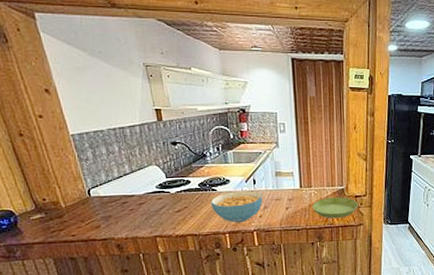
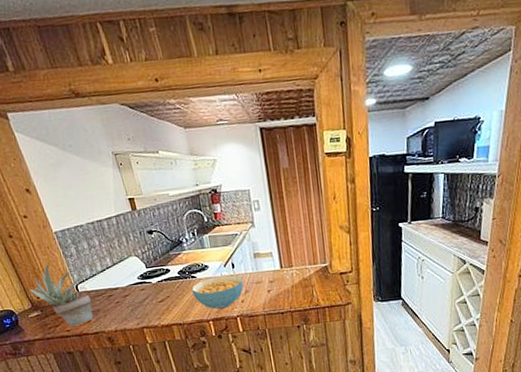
succulent plant: none [35,166,103,232] -> present [30,264,93,328]
saucer: present [312,197,358,219] -> none [295,275,344,299]

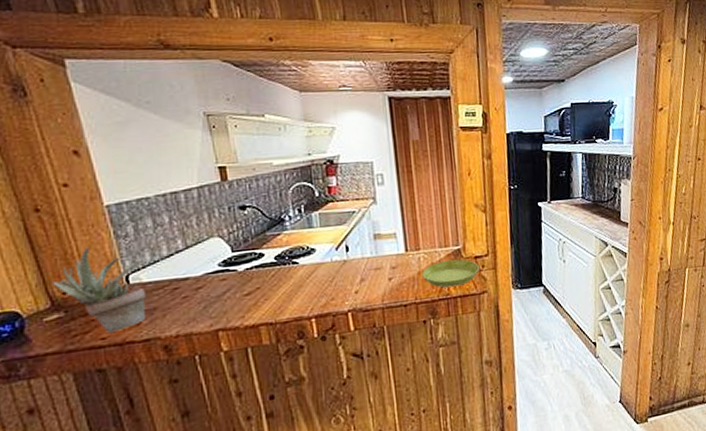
cereal bowl: present [192,275,243,310] -> none [291,259,359,304]
saucer: none [295,275,344,299] -> present [422,259,479,288]

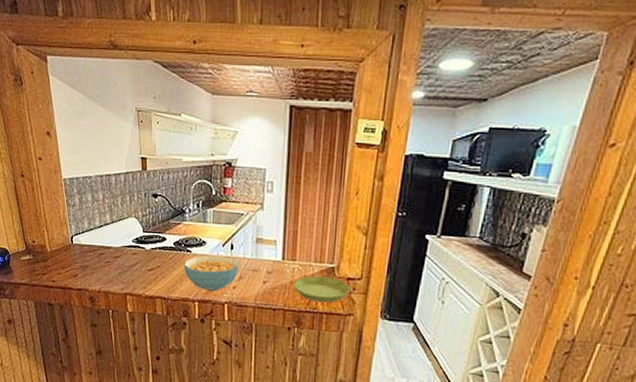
succulent plant: present [53,247,145,334] -> none [28,209,83,279]
cereal bowl: none [291,259,359,304] -> present [184,255,239,292]

